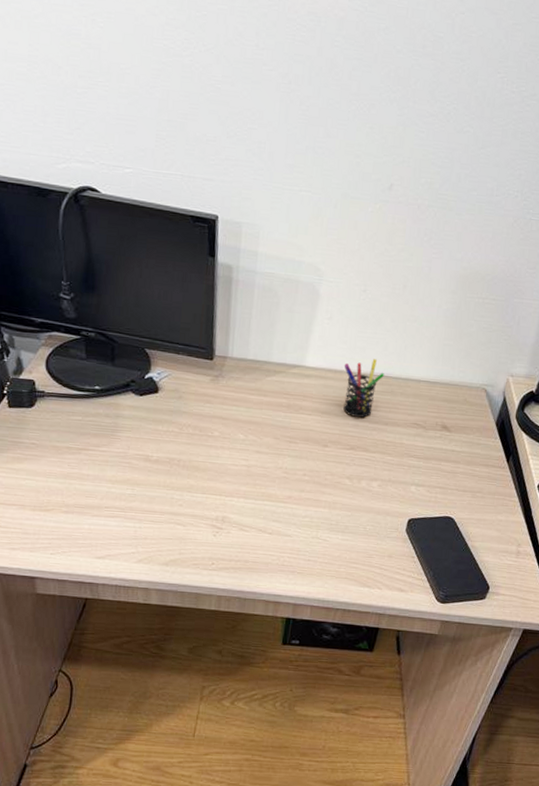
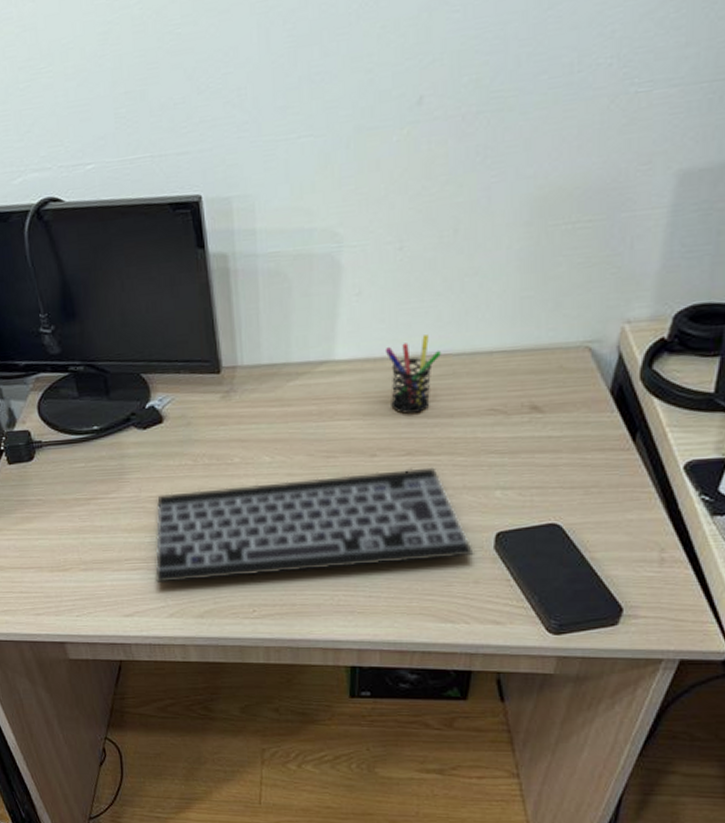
keyboard: none [130,454,391,535] -> present [155,467,474,584]

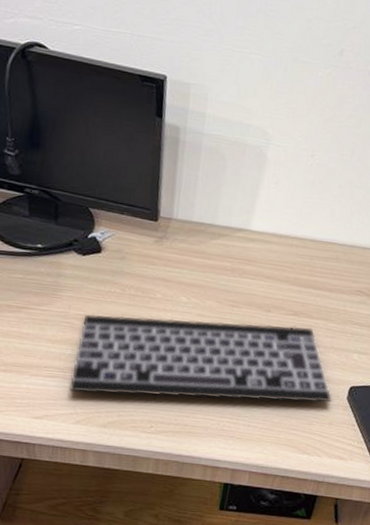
pen holder: present [385,334,442,414] -> none [287,225,331,284]

